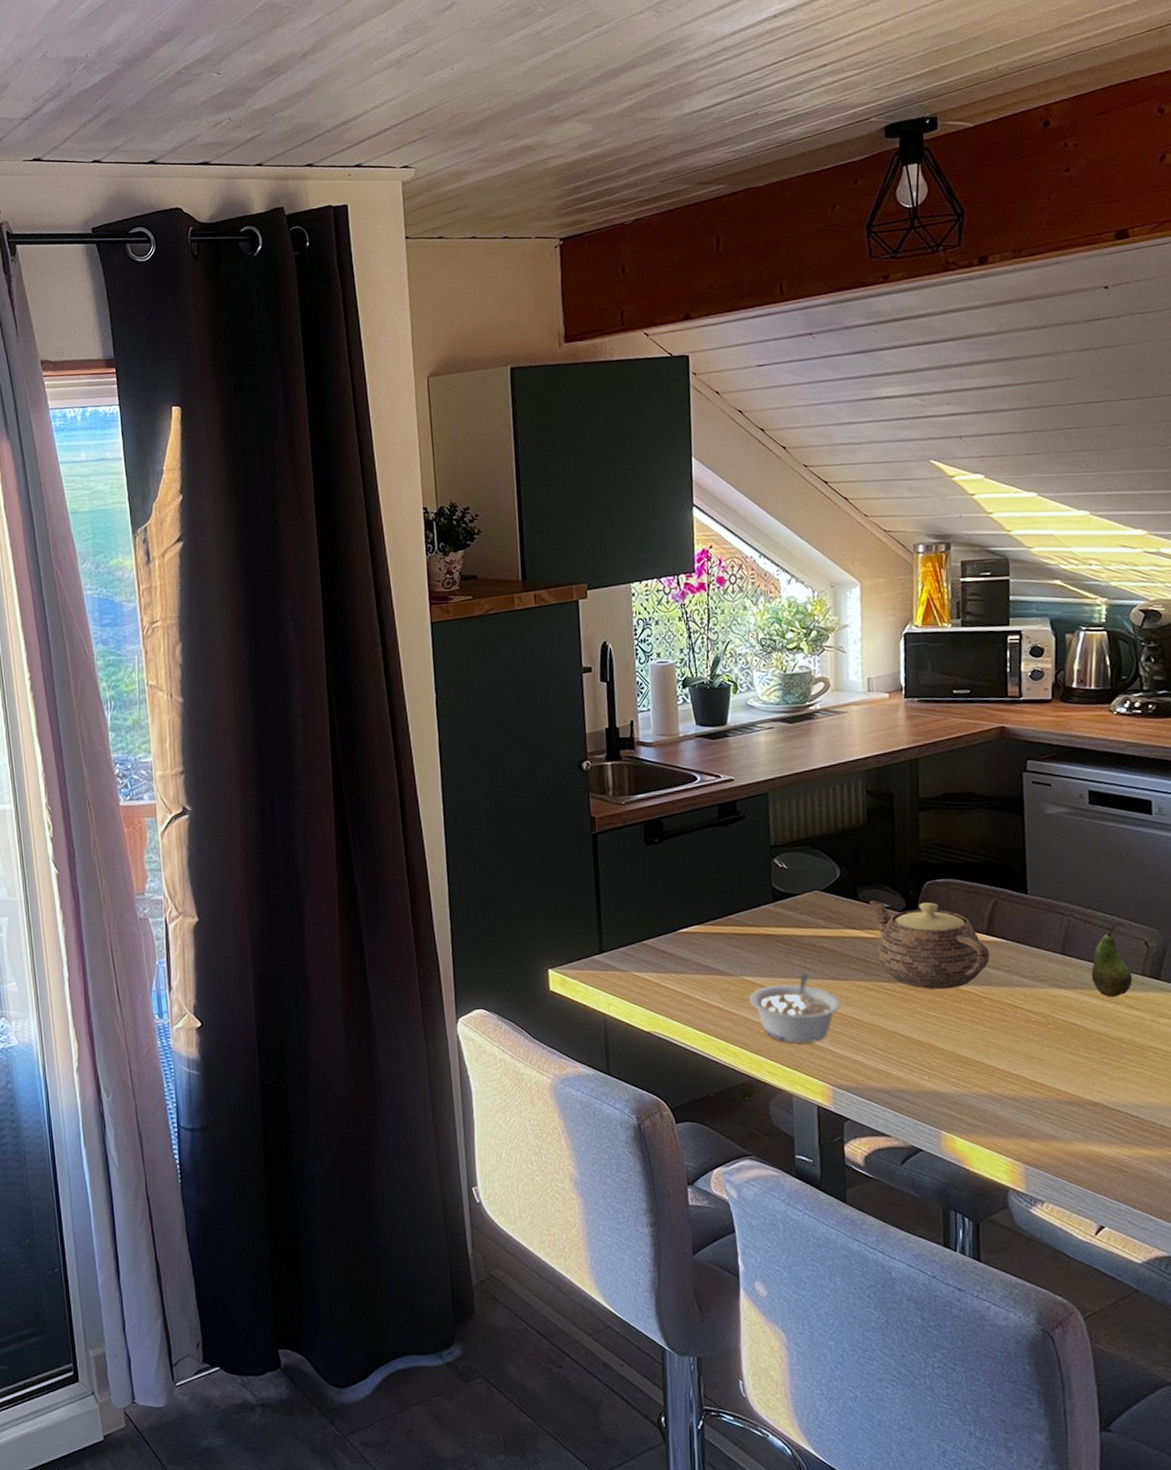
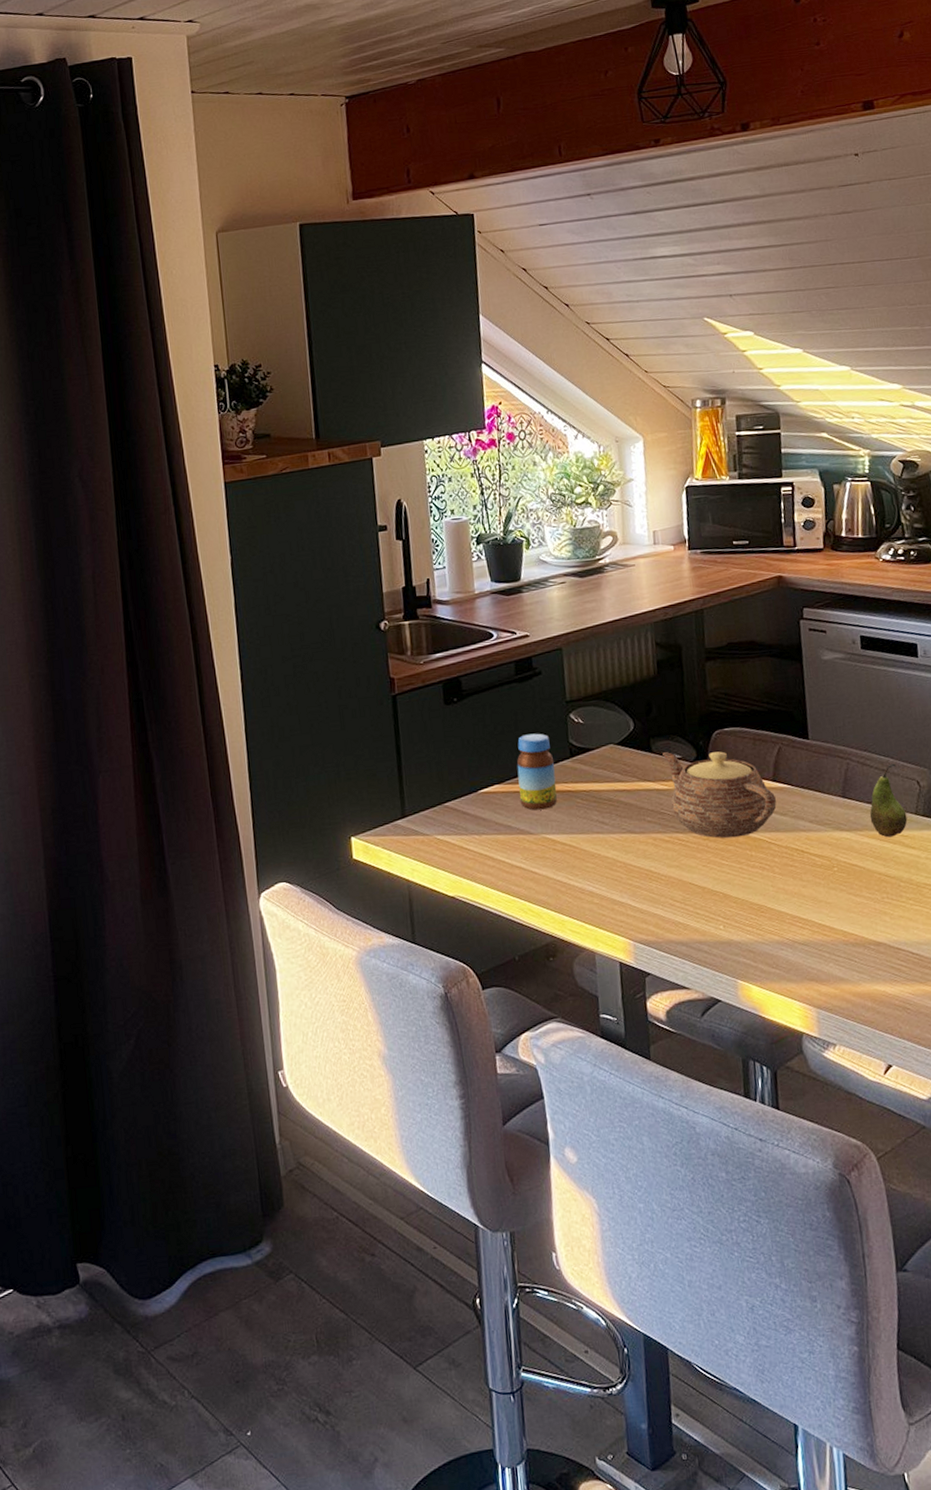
jar: none [717,876,758,952] -> present [517,733,557,811]
legume: present [749,972,841,1044] -> none [550,827,638,900]

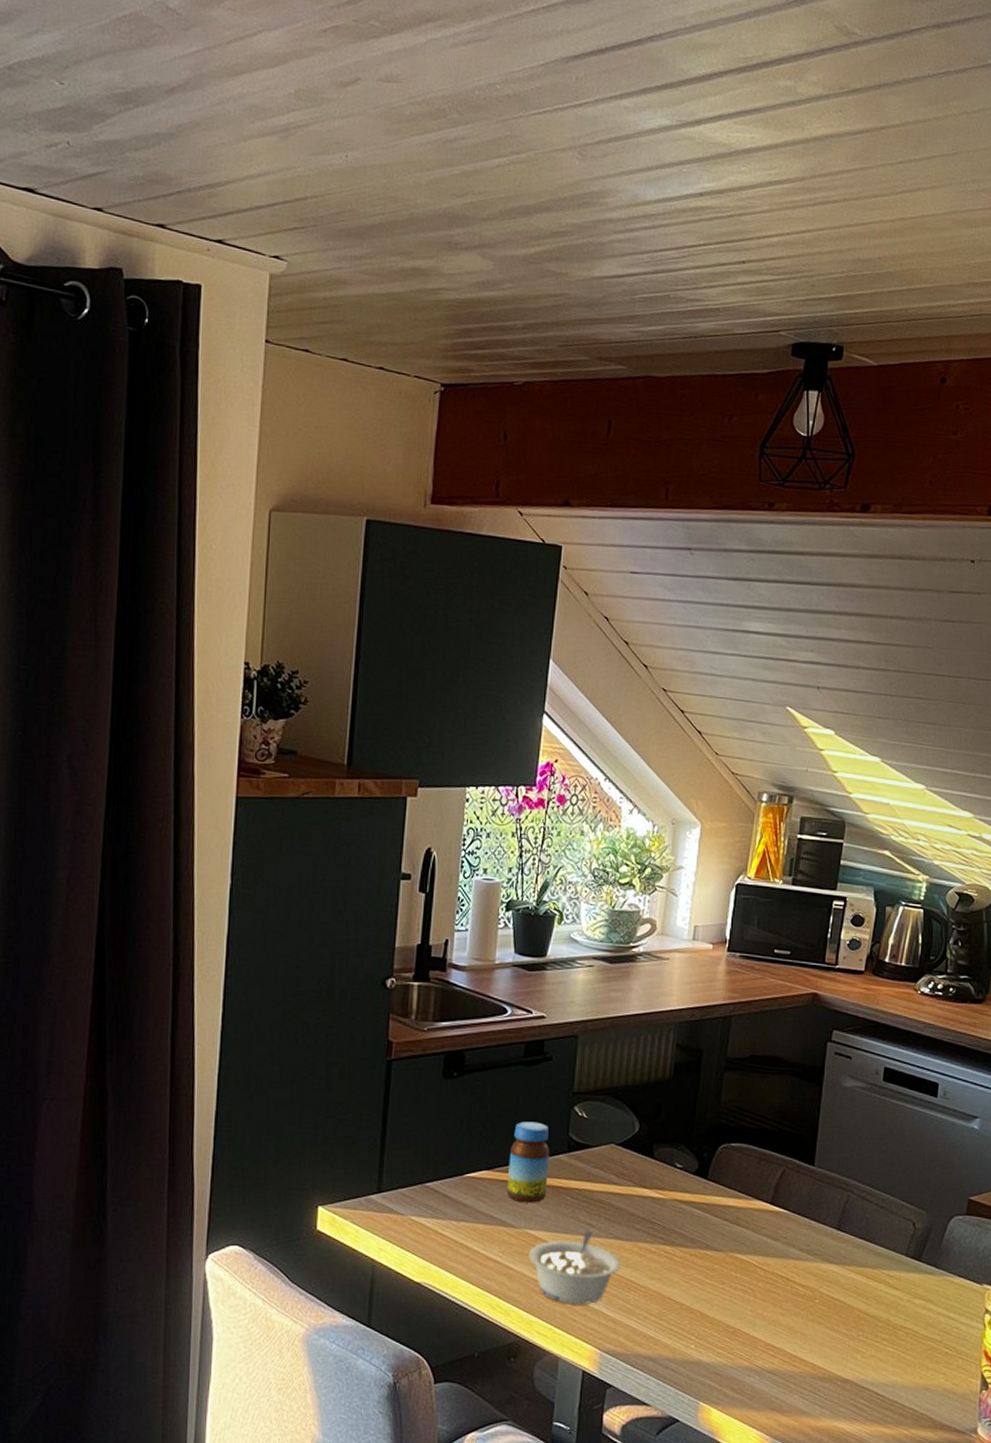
legume: none [550,827,638,900] -> present [529,1230,620,1304]
teapot: present [662,751,777,839] -> none [663,1160,771,1257]
fruit: present [869,763,908,838] -> none [860,1201,897,1276]

